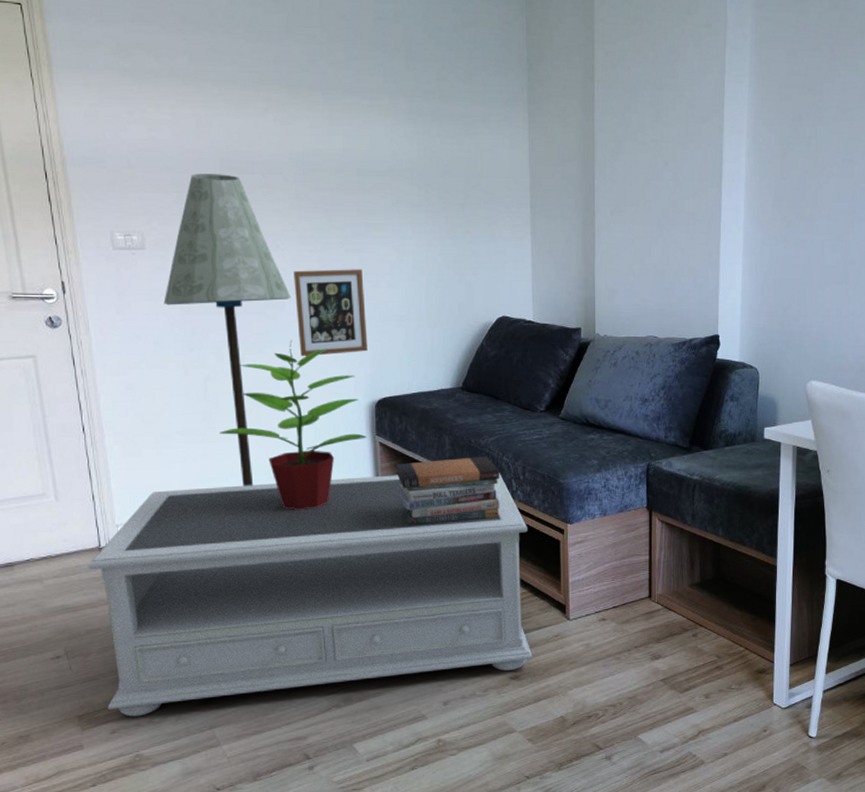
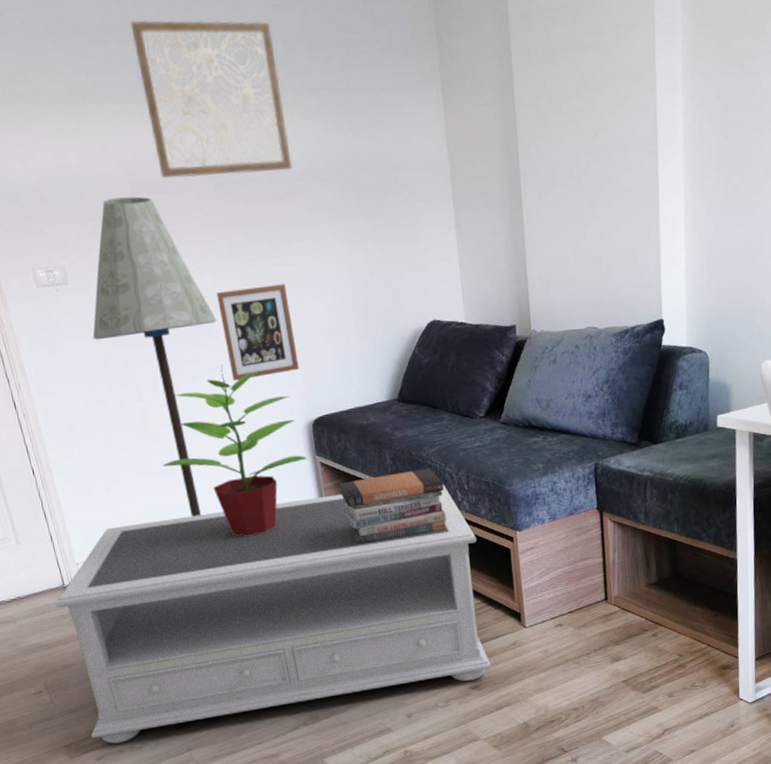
wall art: none [238,16,380,165] -> present [130,19,292,179]

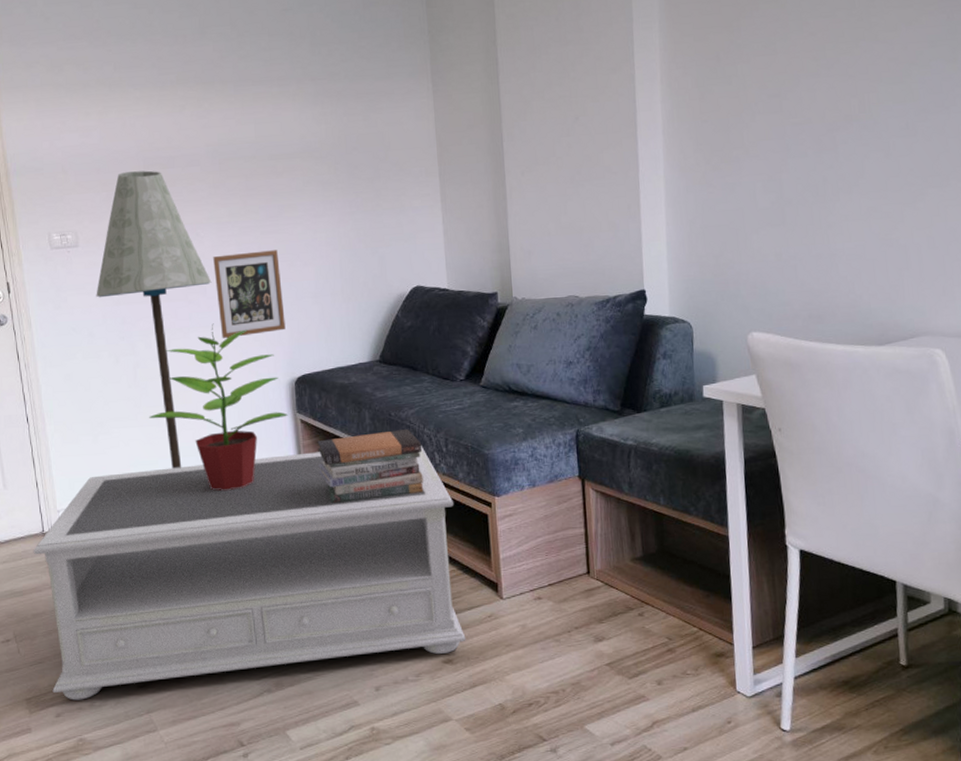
wall art: present [130,19,292,179] -> none [156,21,291,155]

